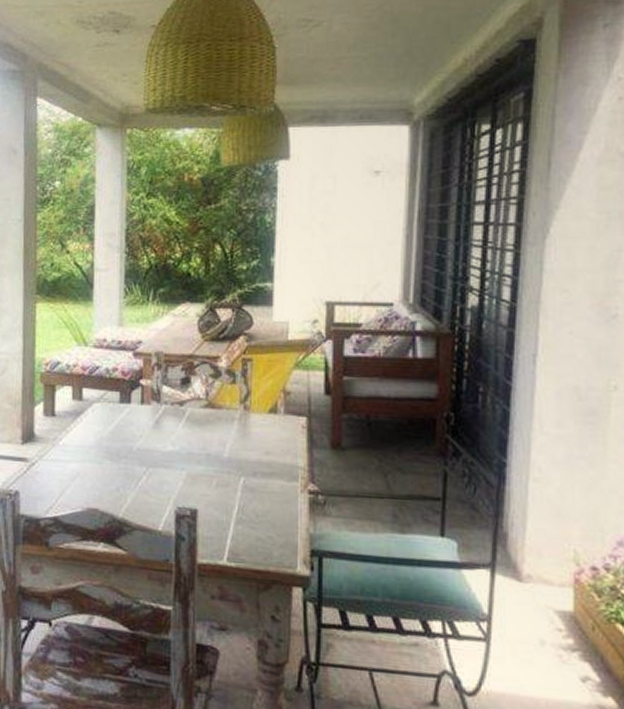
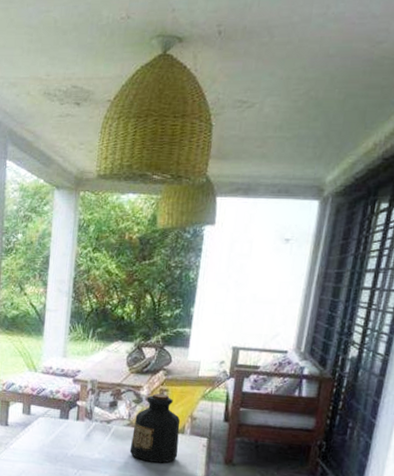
bottle: none [210,364,272,452] -> present [129,393,181,463]

